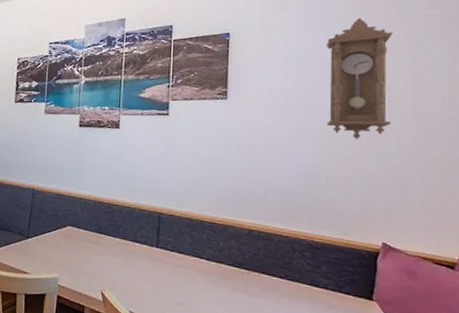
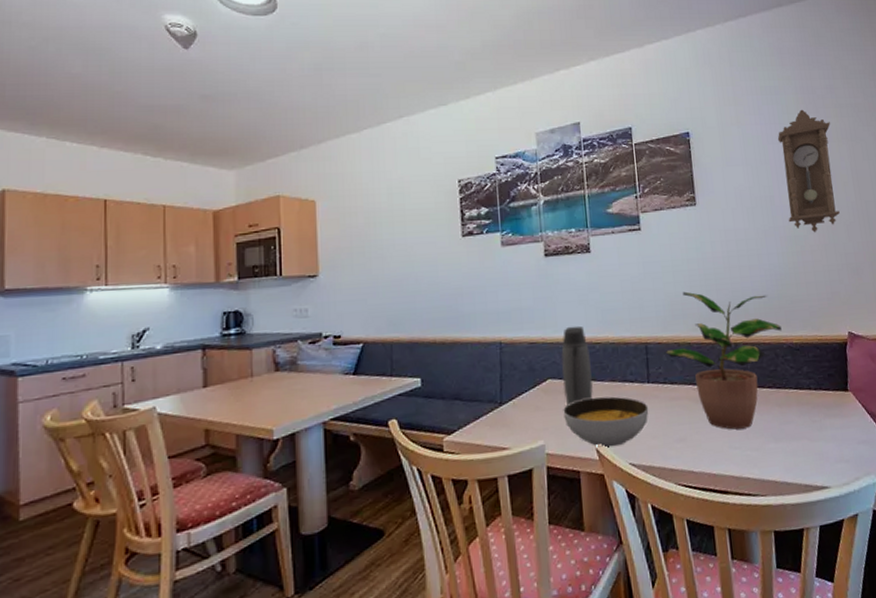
soup bowl: none [77,248,154,295] -> present [563,396,649,448]
water bottle: none [80,186,107,251] -> present [561,325,593,406]
potted plant: none [176,174,303,309] -> present [665,291,782,430]

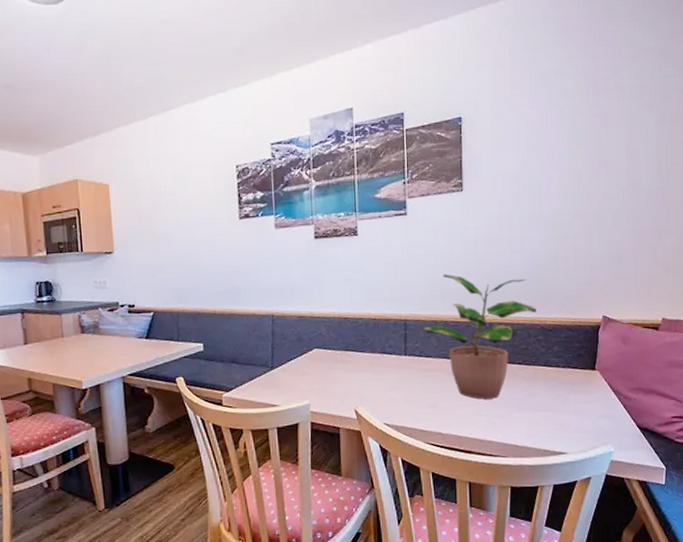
water bottle: present [561,325,593,406] -> none [327,302,354,372]
soup bowl: present [563,396,649,448] -> none [327,366,404,409]
pendulum clock: present [777,109,840,233] -> none [552,92,610,220]

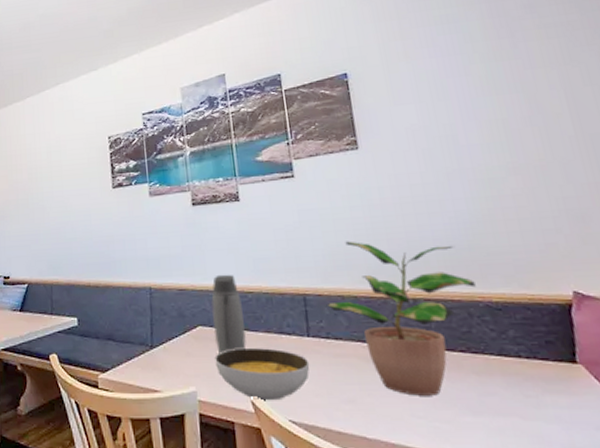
water bottle: none [327,302,354,372] -> present [211,274,247,354]
soup bowl: none [327,366,404,409] -> present [215,348,310,401]

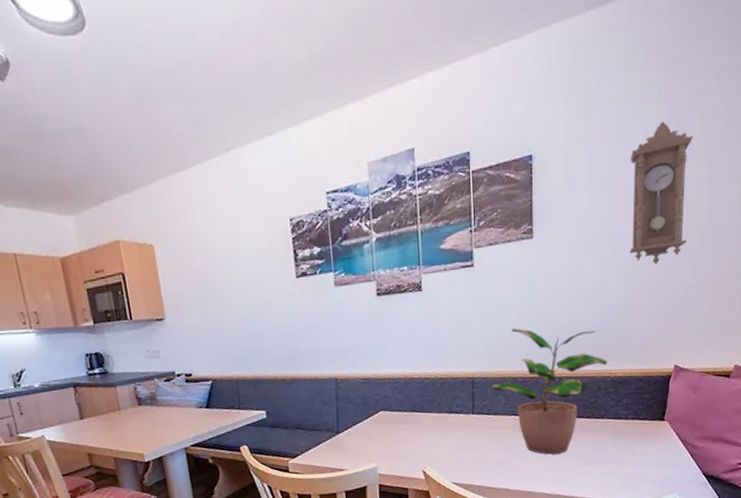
water bottle: present [211,274,247,354] -> none [392,362,421,434]
soup bowl: present [215,348,310,401] -> none [394,426,472,469]
pendulum clock: none [459,35,552,174] -> present [629,121,693,265]

